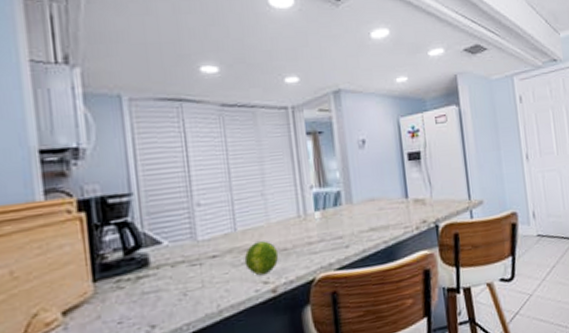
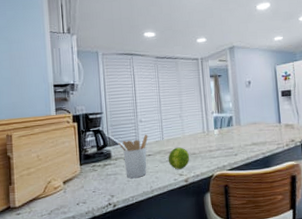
utensil holder: none [161,224,212,296] -> present [118,134,148,179]

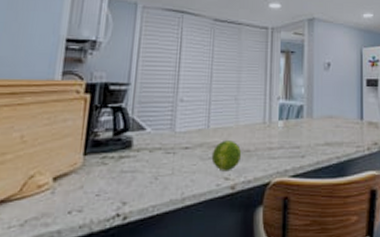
utensil holder: present [118,134,148,179] -> none [145,119,189,180]

